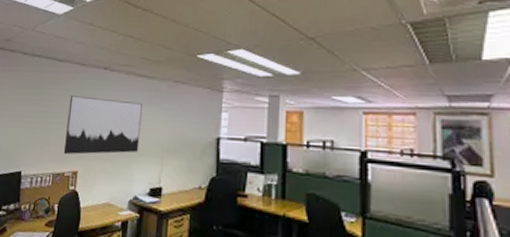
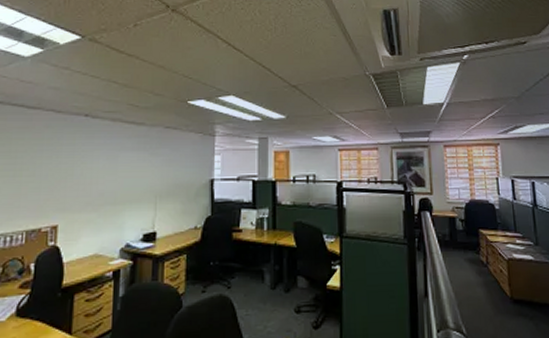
wall art: present [63,96,142,155] -> none [38,145,131,209]

